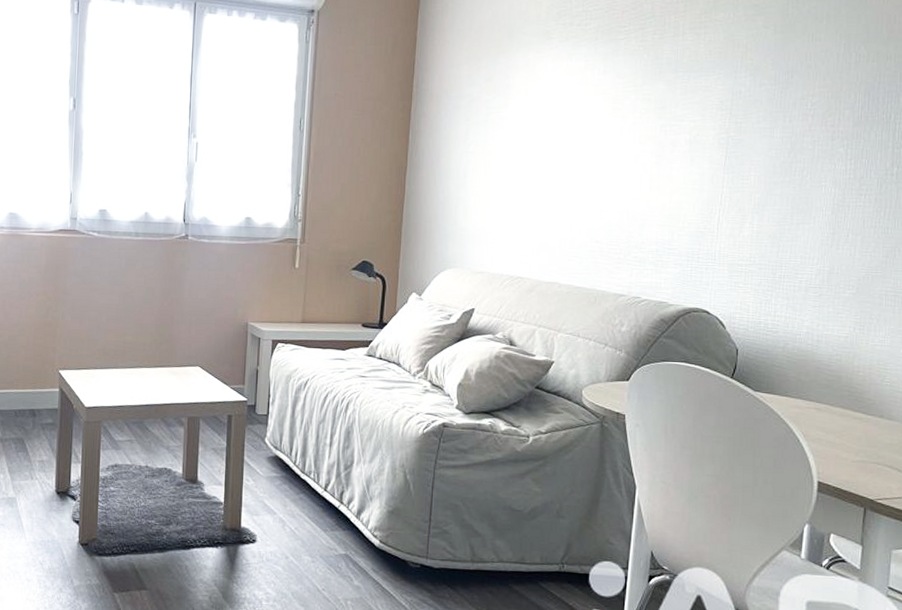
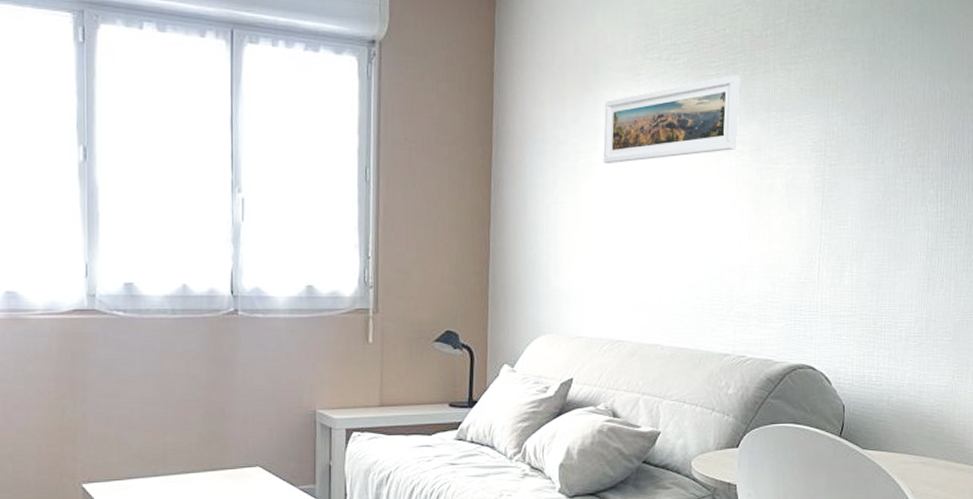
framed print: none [513,39,649,119] -> present [603,75,740,164]

